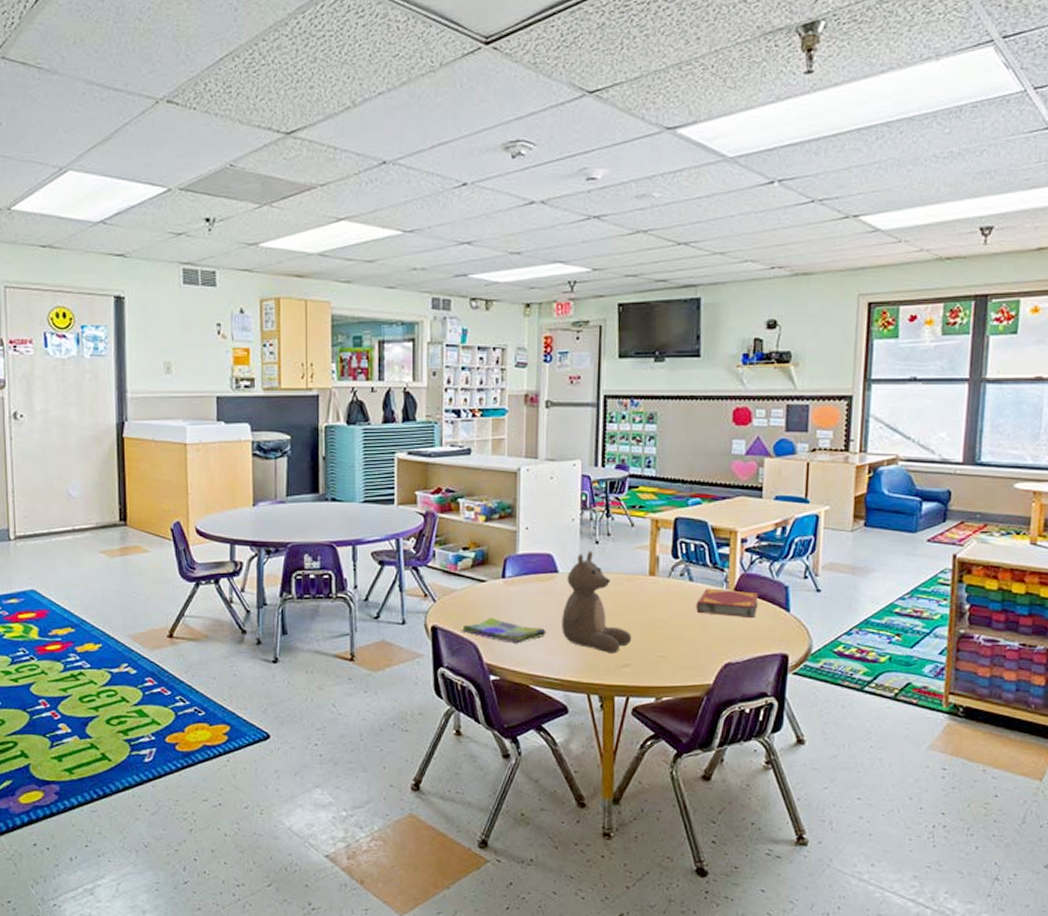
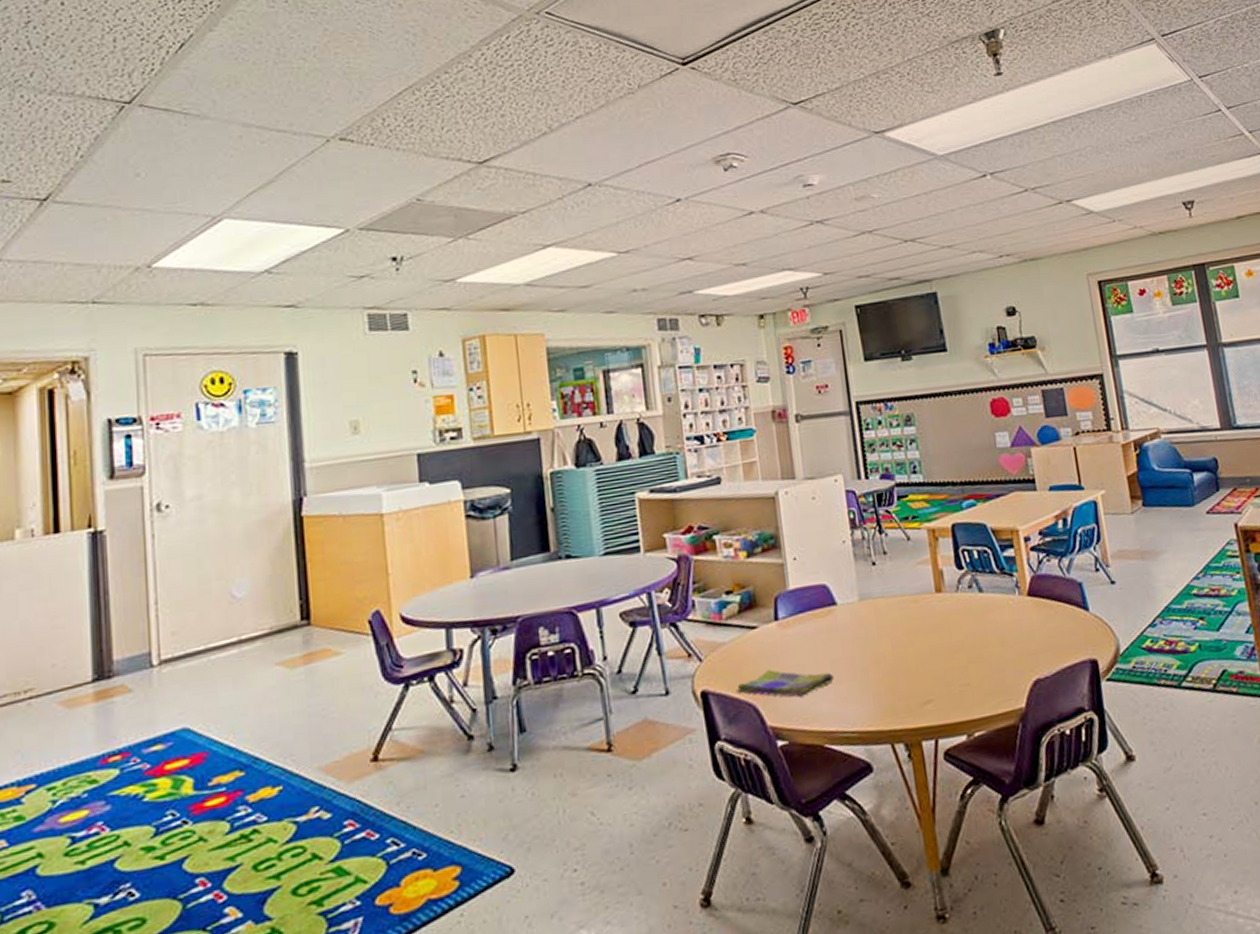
teddy bear: present [561,551,632,653] -> none [847,574,930,691]
hardback book: present [696,588,759,619] -> none [991,594,1056,628]

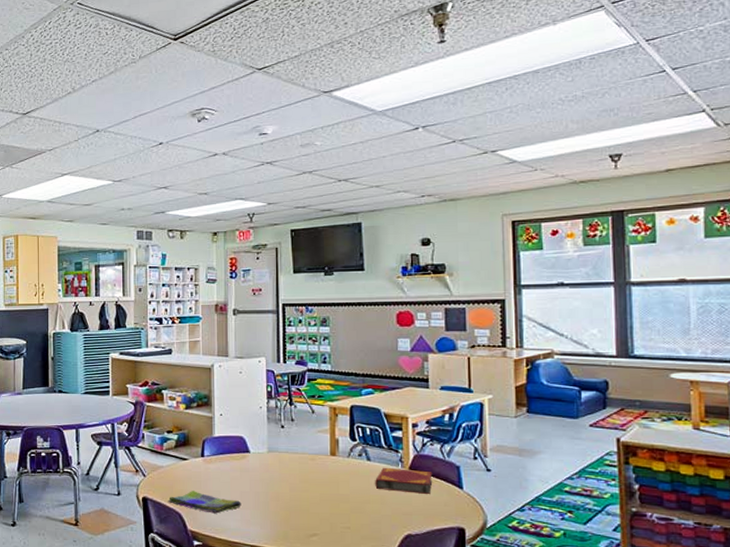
hardback book: none [991,594,1056,628] -> present [375,467,433,495]

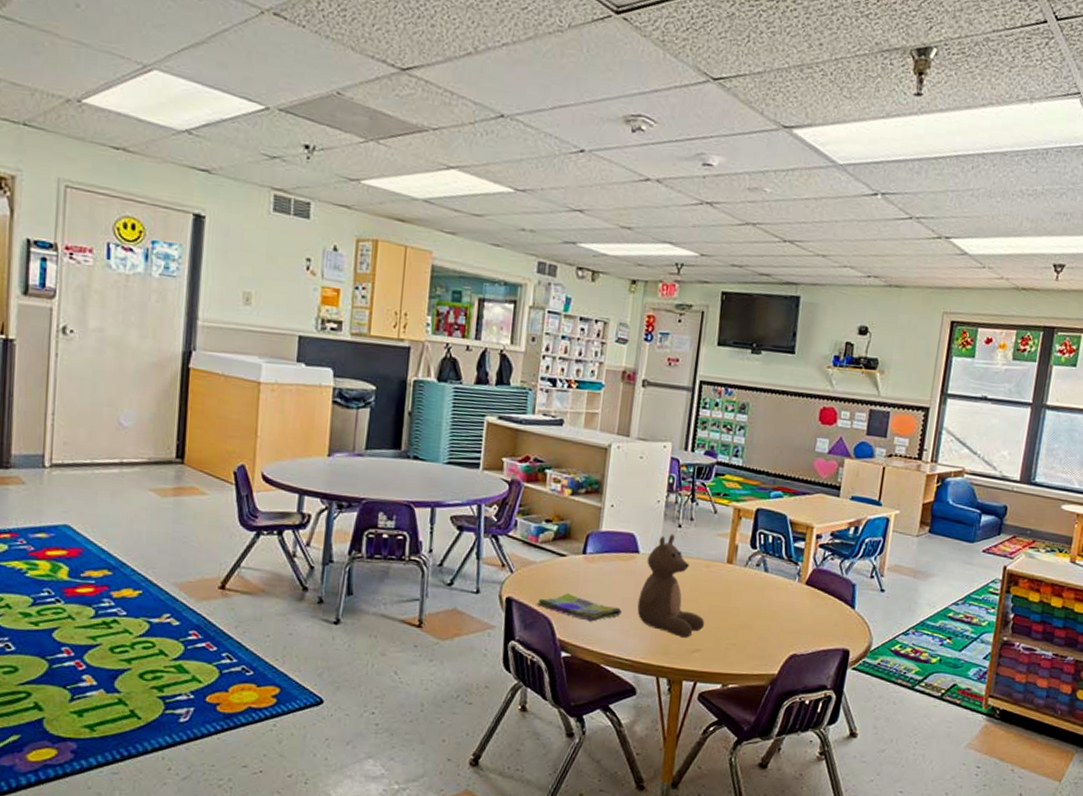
teddy bear: none [255,434,318,524] -> present [637,534,705,638]
hardback book: present [375,467,433,495] -> none [768,580,828,613]

